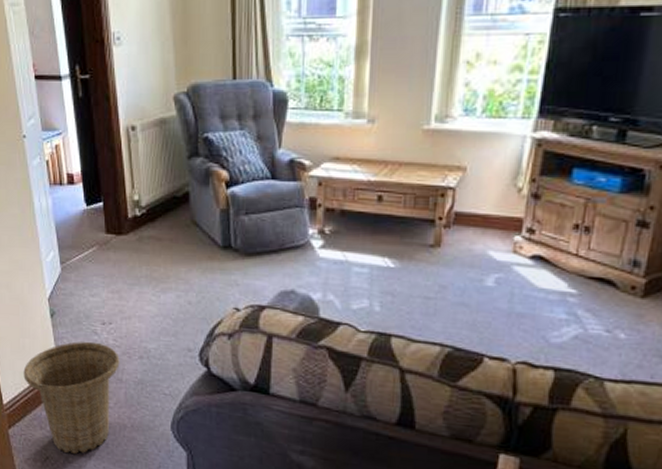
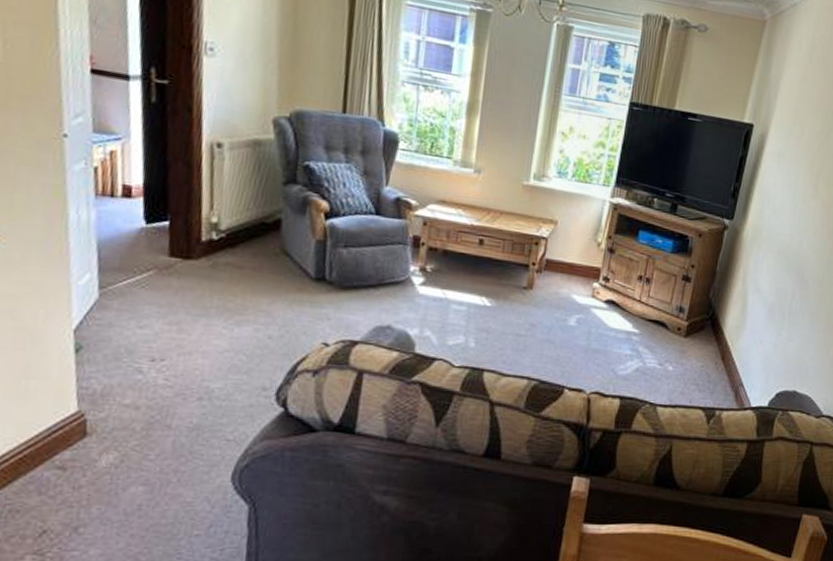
basket: present [23,341,120,454] -> none [20,381,171,522]

